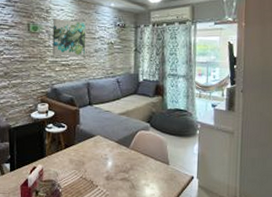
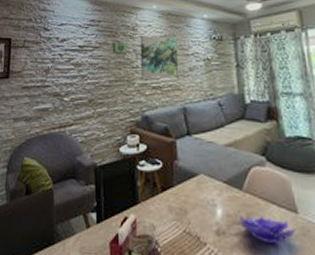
decorative bowl: none [125,166,166,186] -> present [239,216,296,244]

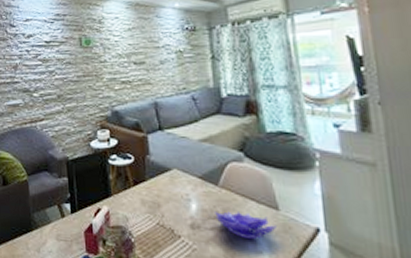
wall art: present [140,36,179,78] -> none [107,28,149,72]

